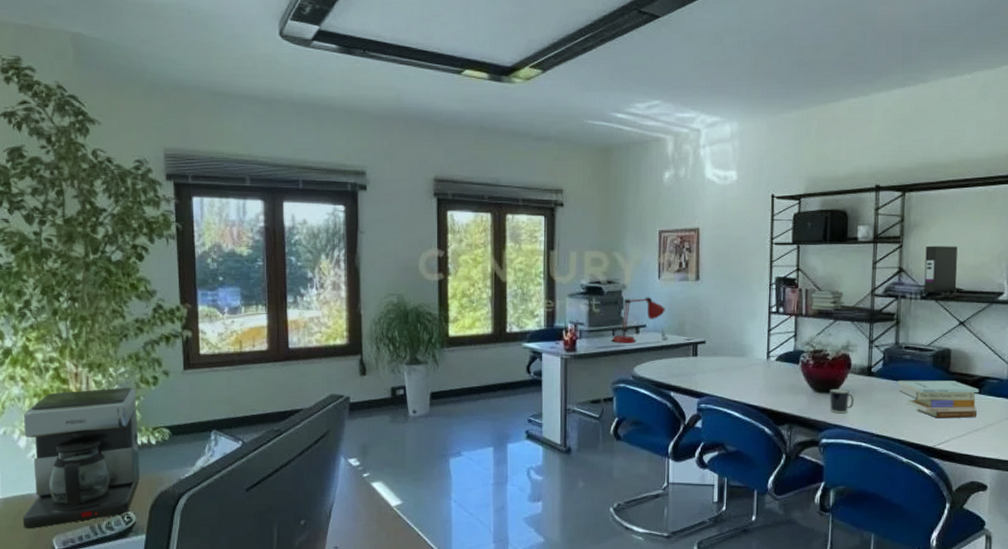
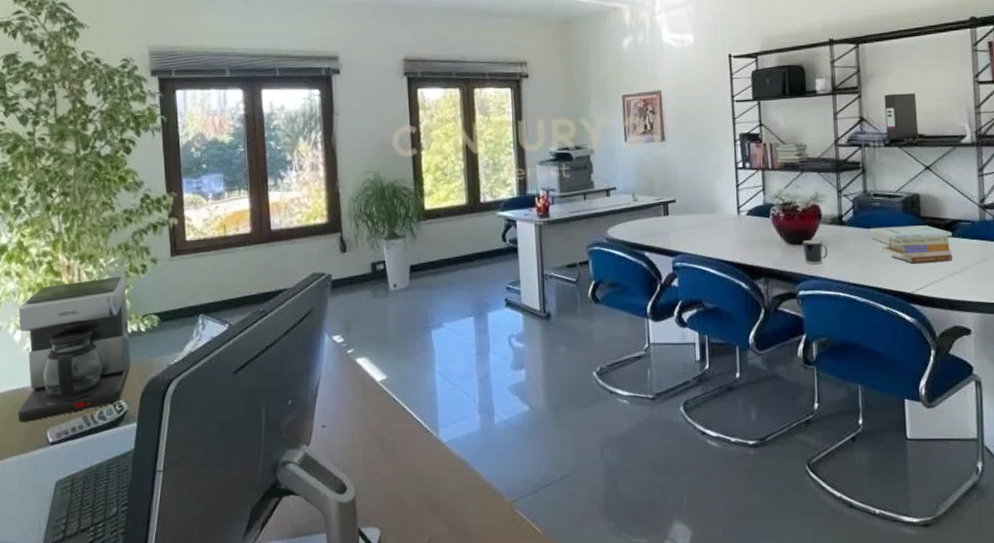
desk lamp: present [611,297,665,343] -> none [583,160,634,207]

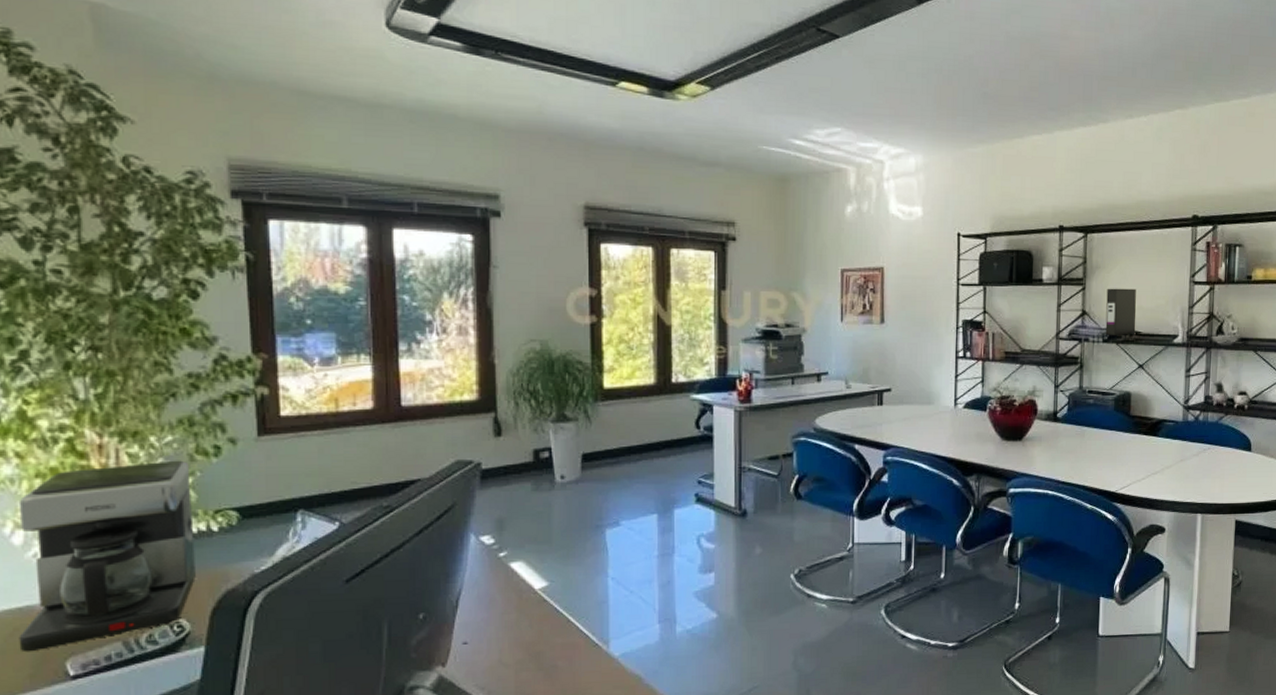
books: present [775,143,809,163] -> none [997,333,1030,354]
mug: present [802,239,828,265] -> none [1016,435,1040,462]
books: present [869,225,953,264] -> none [1081,424,1157,463]

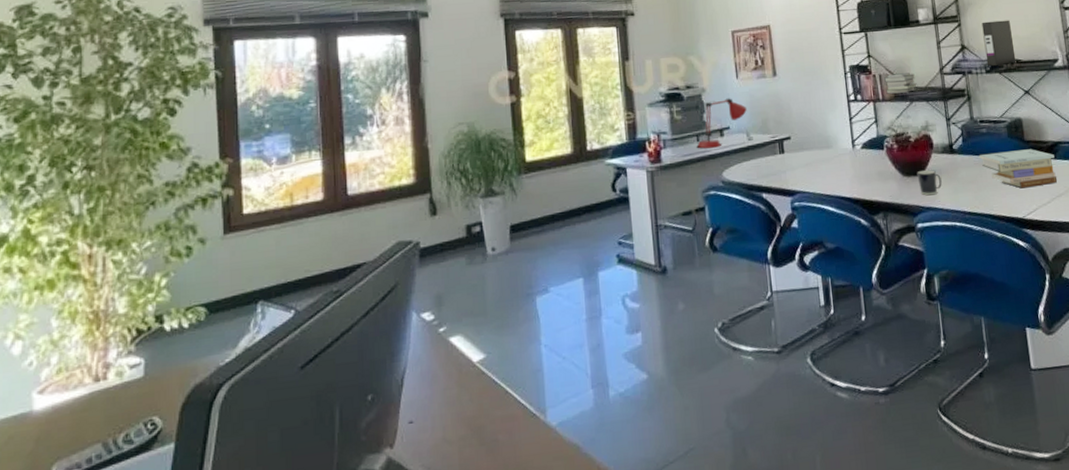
coffee maker: present [18,460,196,653] -> none [12,263,168,460]
desk lamp: none [790,342,848,393] -> present [696,98,747,149]
books: none [997,333,1030,354] -> present [884,73,917,94]
mug: none [1016,435,1040,462] -> present [916,169,942,196]
books: none [1081,424,1157,463] -> present [979,149,1058,189]

